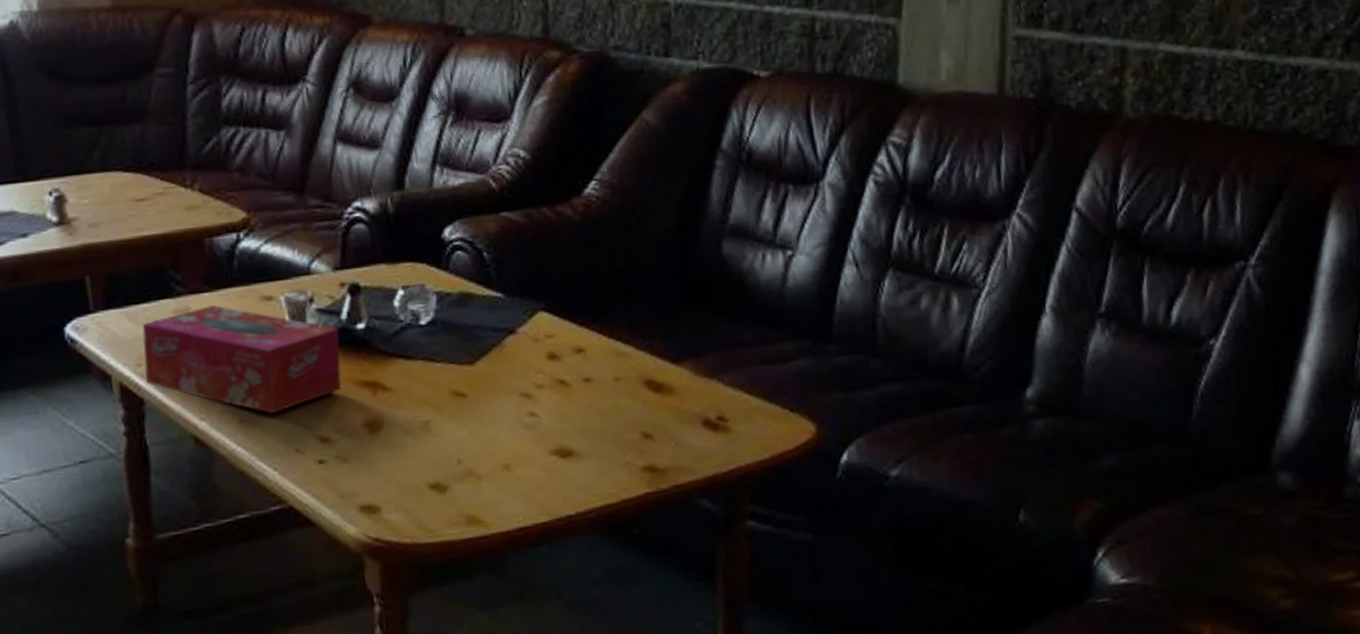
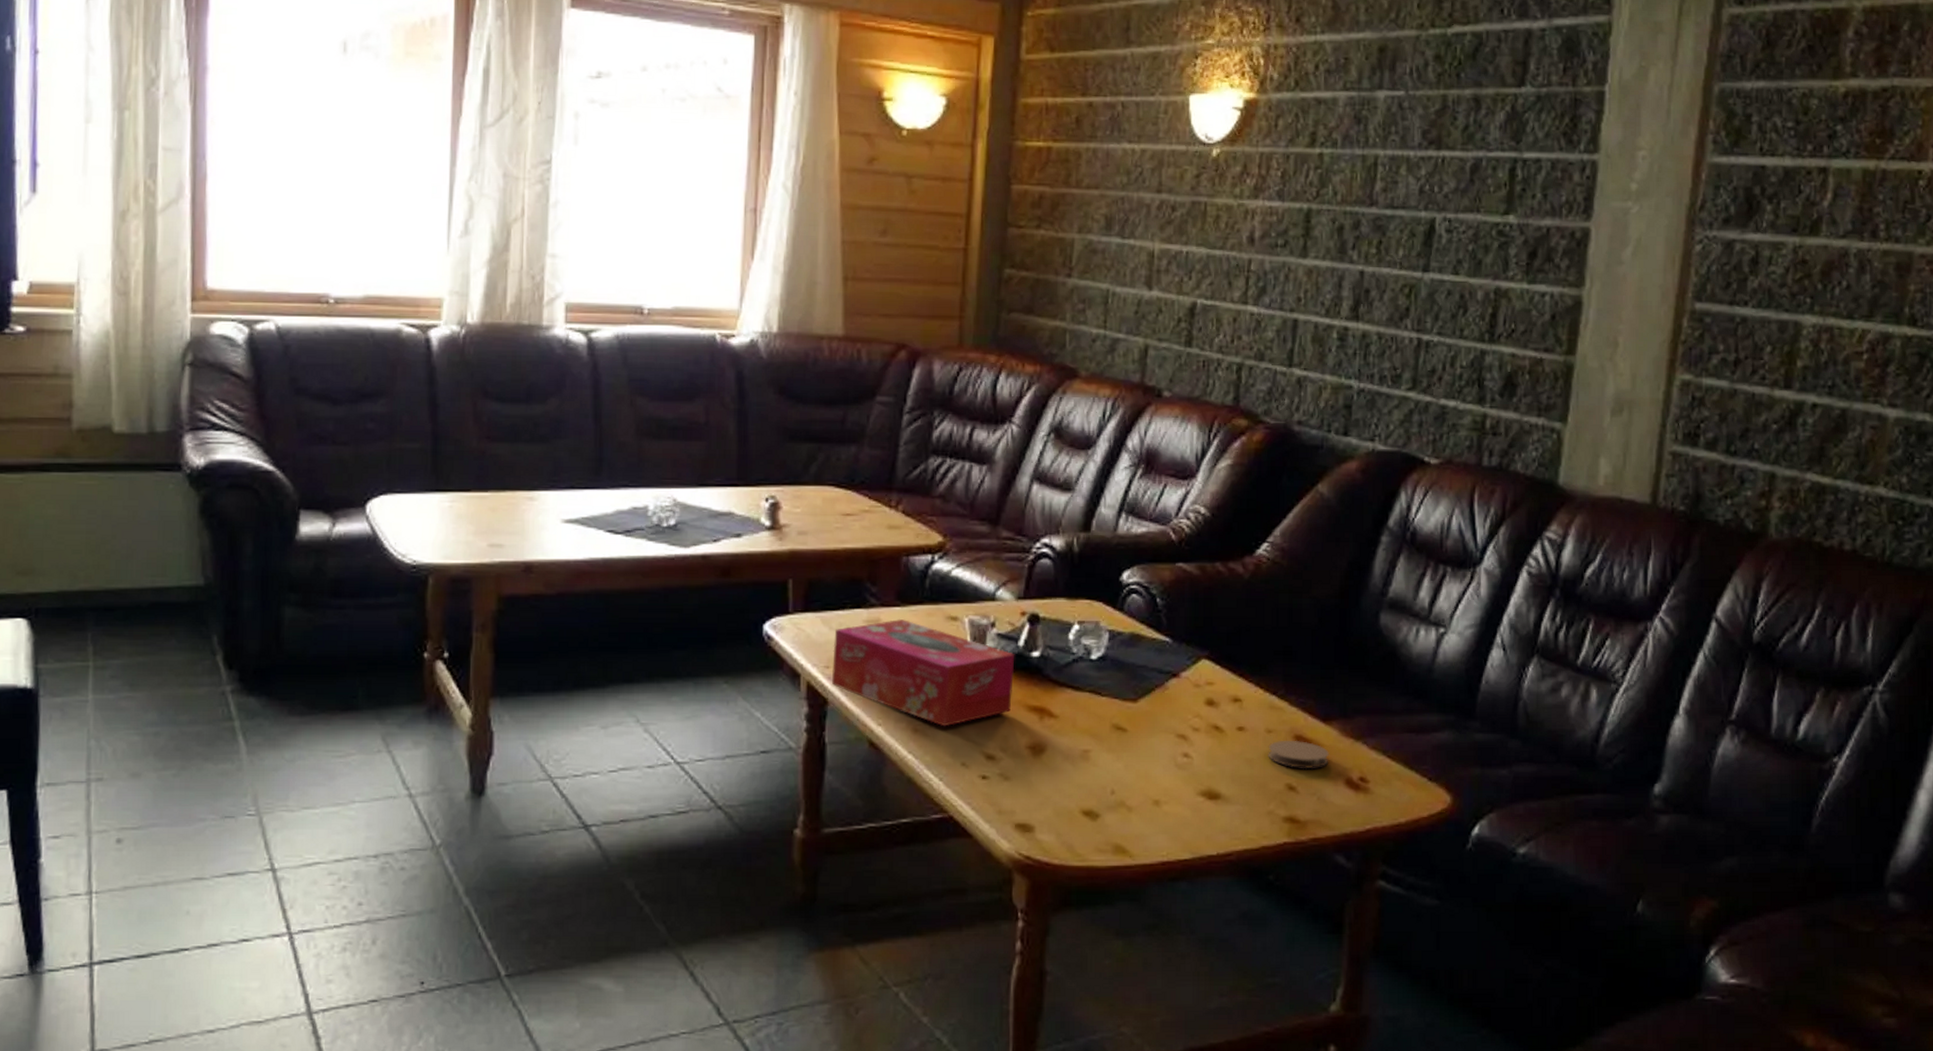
coaster: none [618,385,683,415] -> present [1268,740,1329,769]

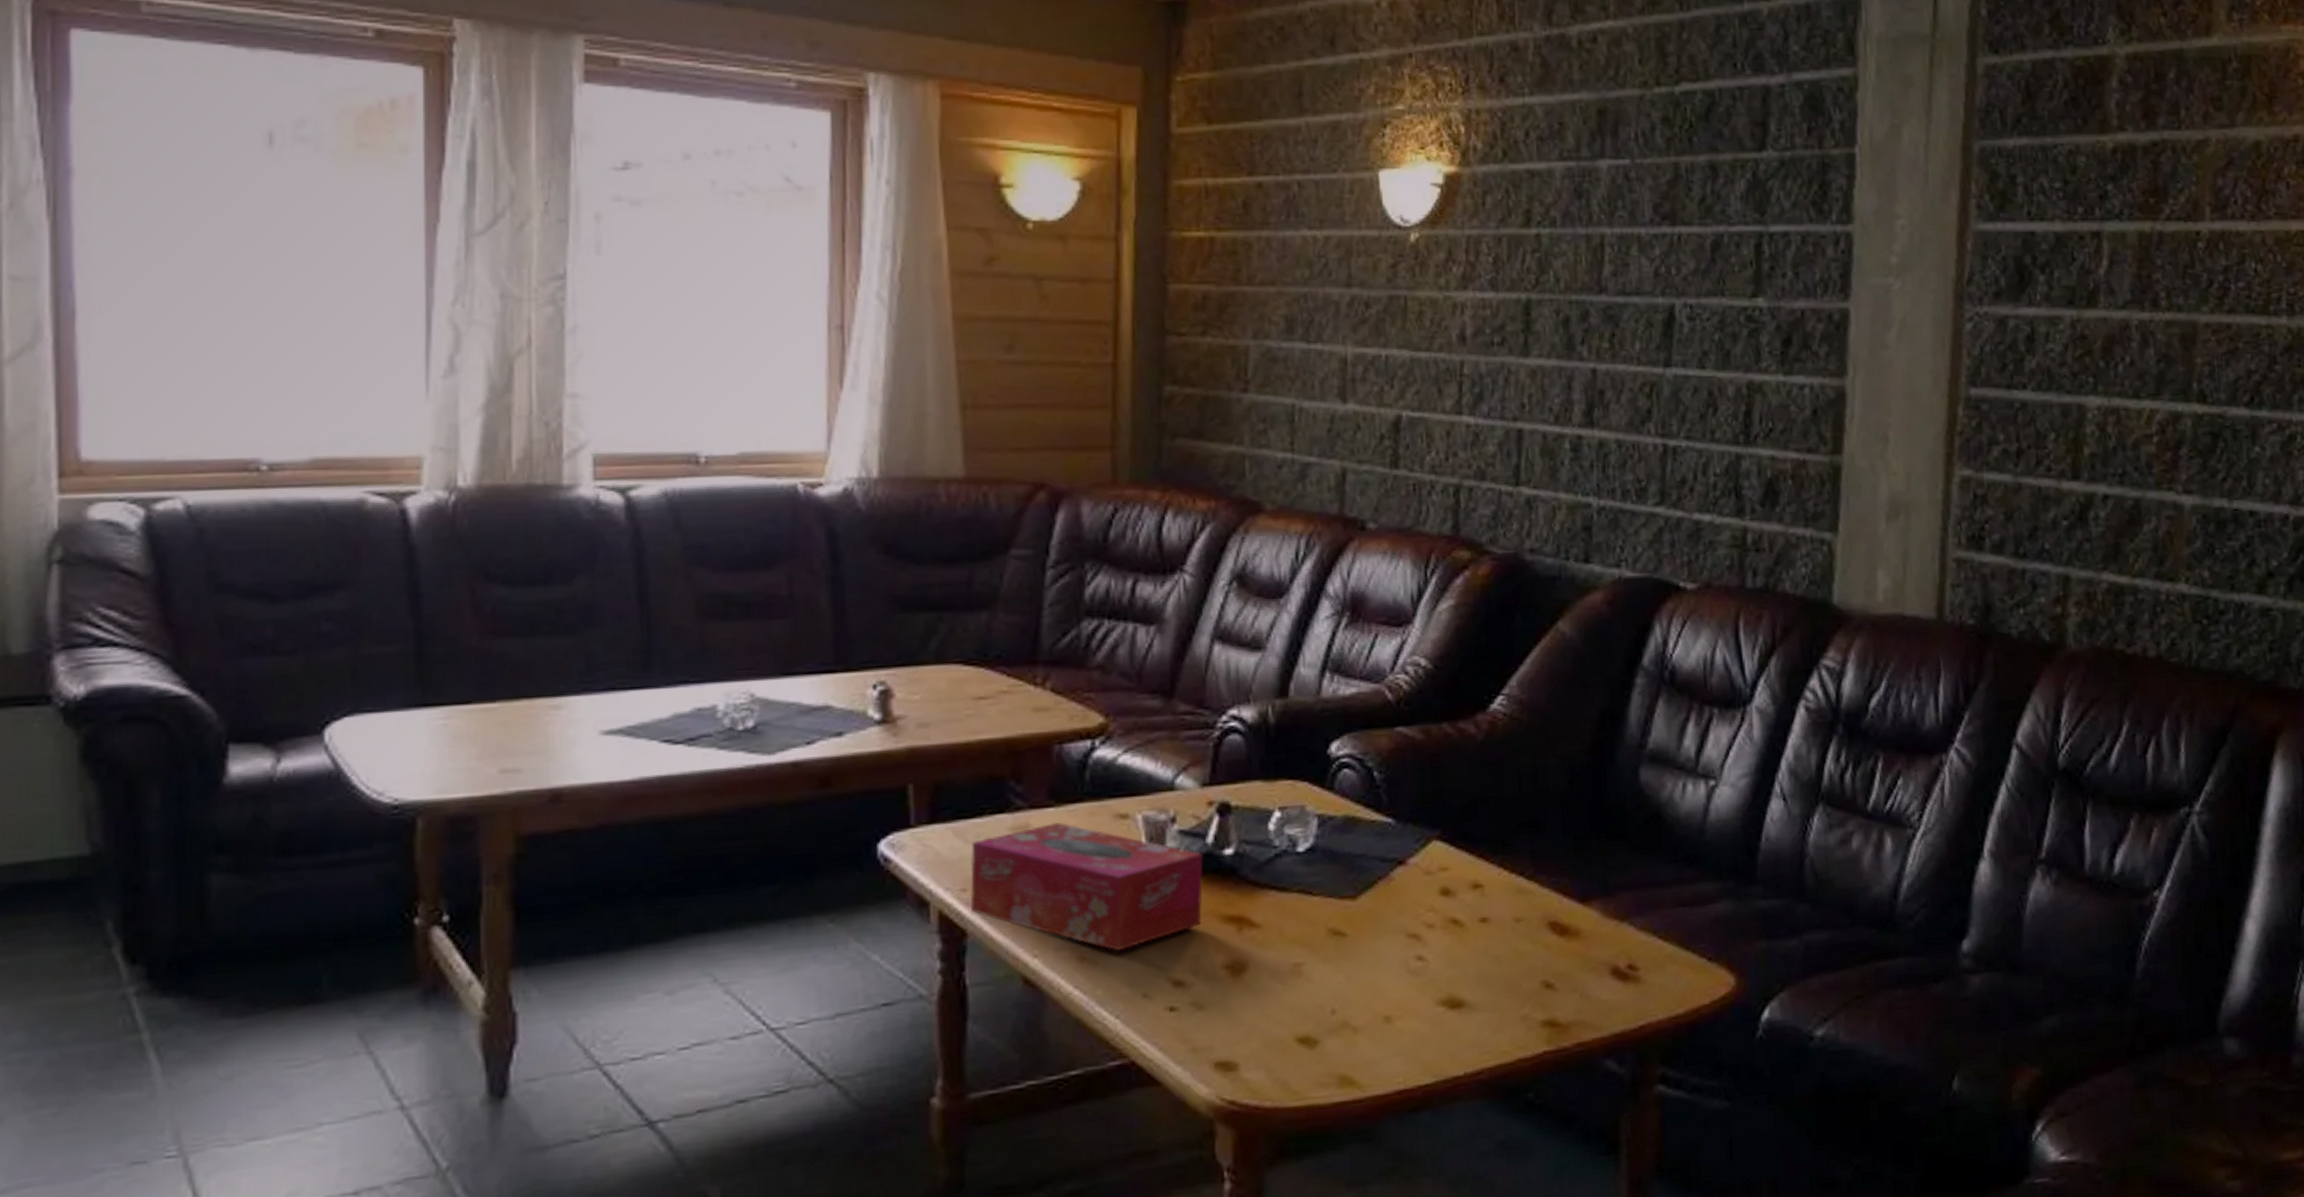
coaster: present [1268,740,1329,769] -> none [1518,927,1590,962]

